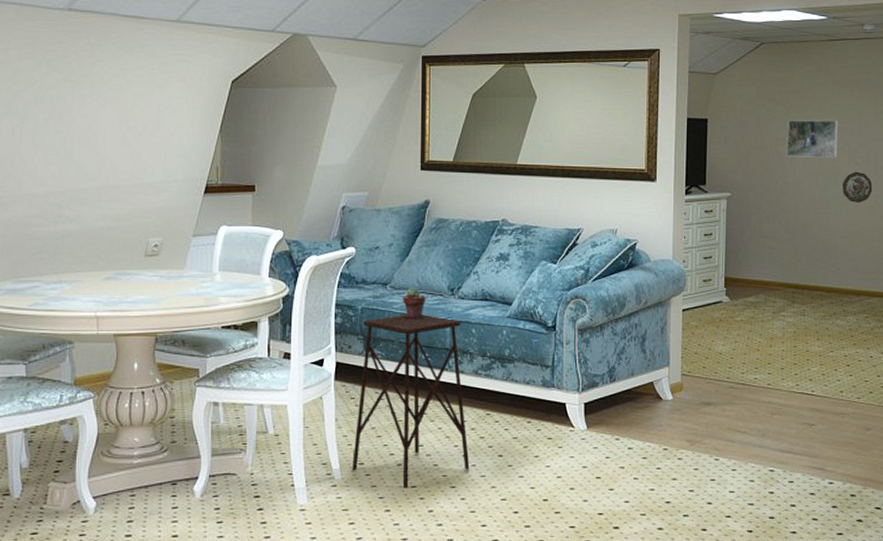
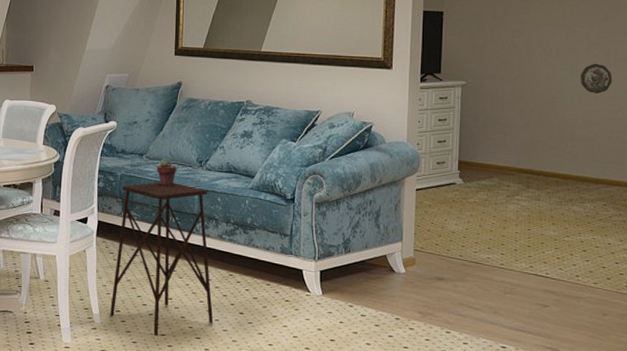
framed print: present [786,119,838,158] -> none [522,13,577,50]

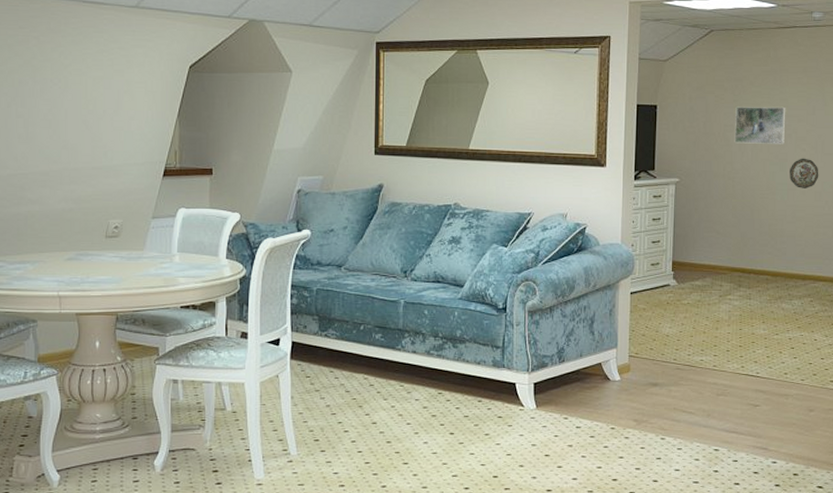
side table: present [110,182,214,336] -> none [308,295,422,465]
potted succulent: present [157,158,177,186] -> none [357,269,379,300]
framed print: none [522,13,577,50] -> present [734,106,786,144]

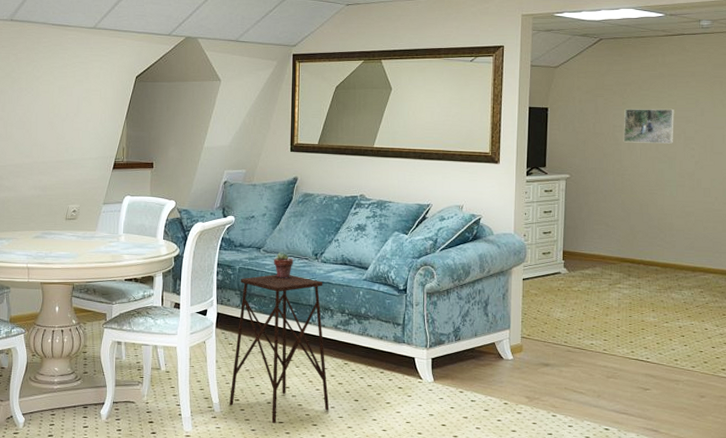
side table: none [308,295,422,465] -> present [229,274,330,424]
potted succulent: none [357,269,379,300] -> present [274,251,293,278]
decorative plate: present [790,158,819,189] -> none [679,156,708,185]

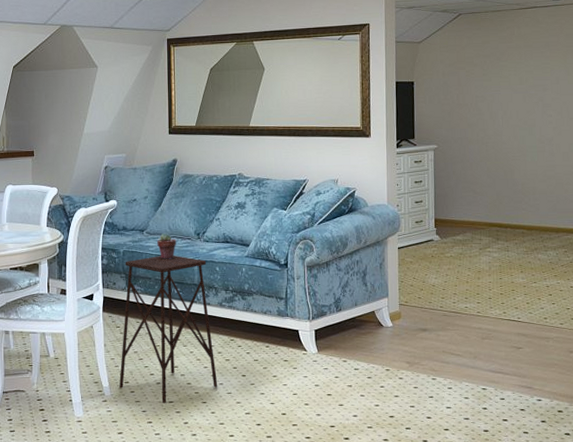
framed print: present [623,108,674,144] -> none [485,78,533,112]

